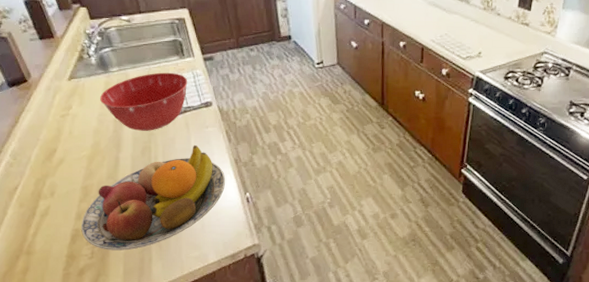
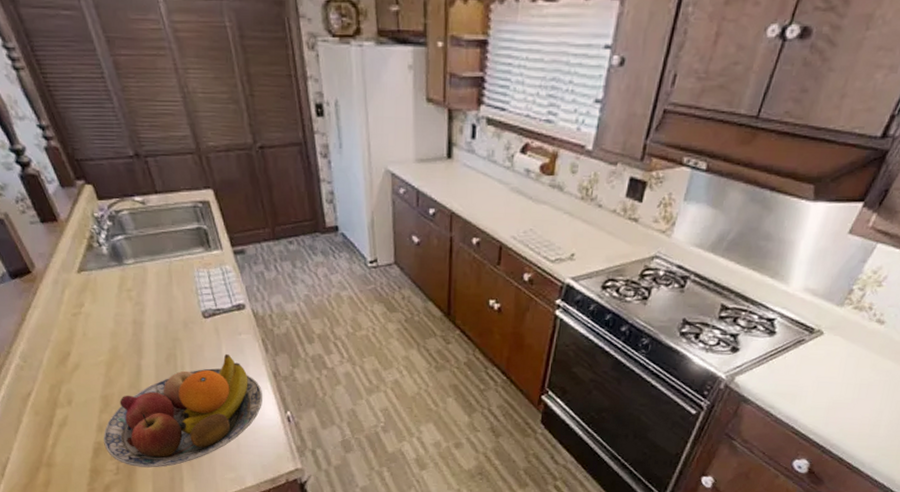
mixing bowl: present [100,72,188,131] -> none [115,266,216,336]

